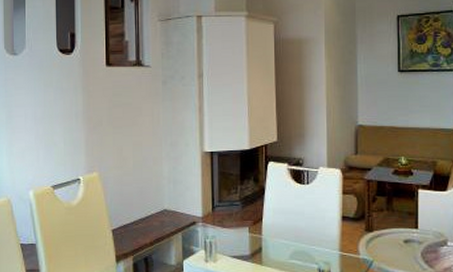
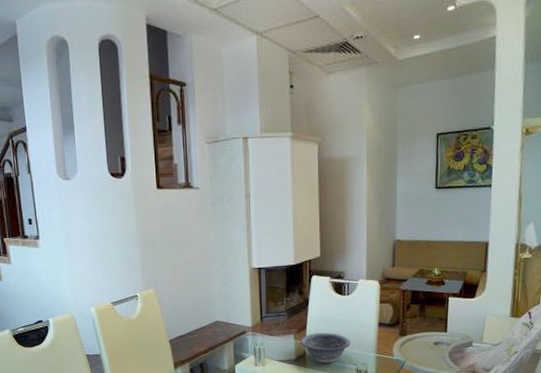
decorative bowl: none [256,226,311,262] -> present [301,333,351,364]

